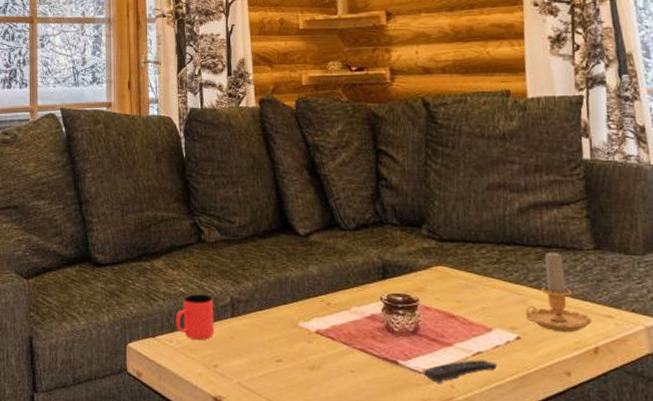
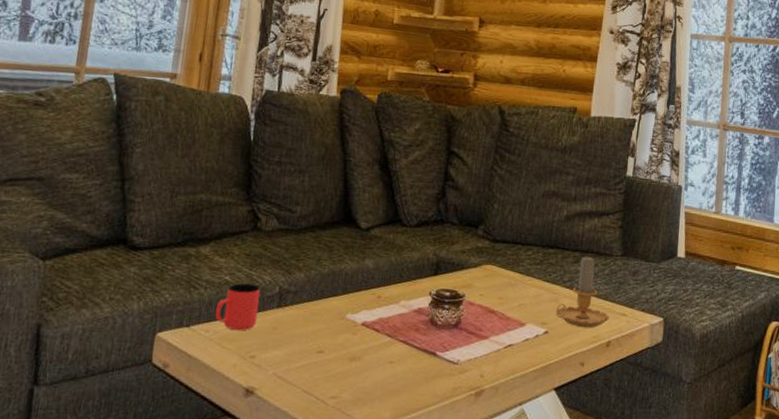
remote control: present [423,360,498,383] -> none [457,351,525,373]

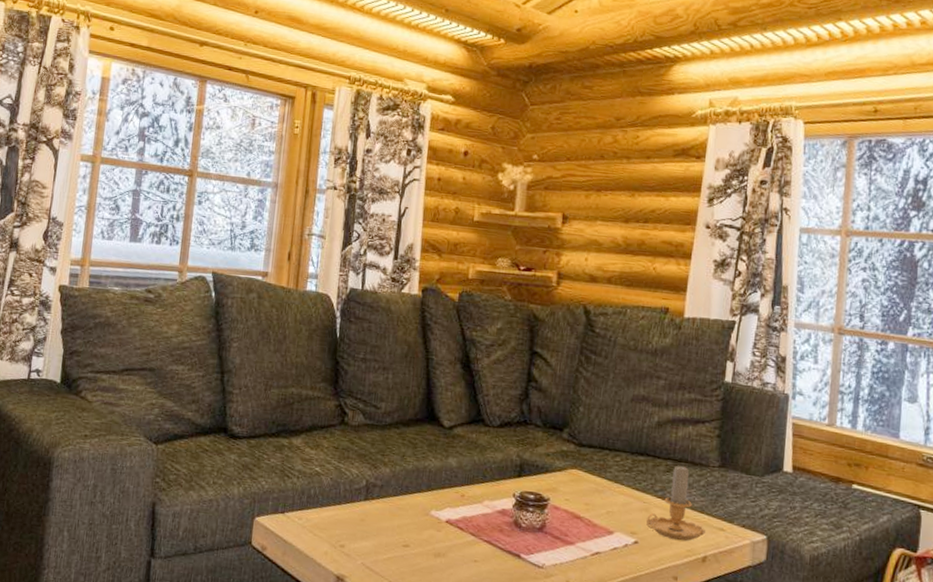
cup: present [214,283,261,331] -> none [307,474,349,520]

